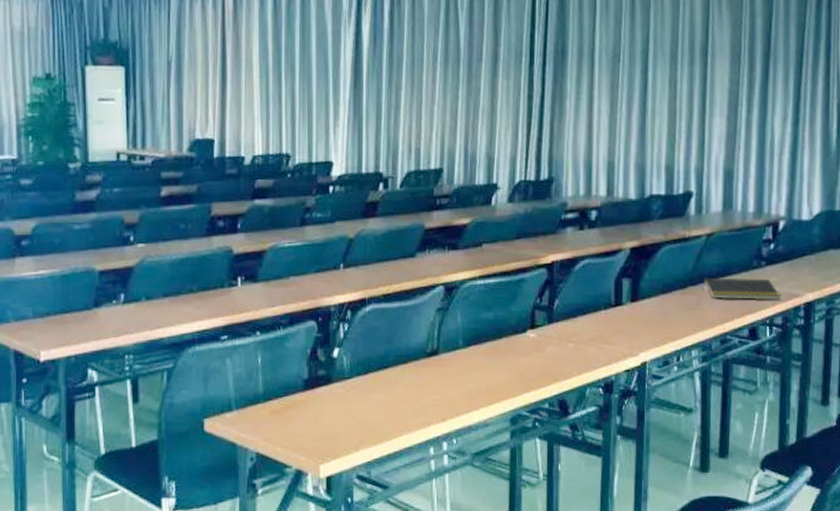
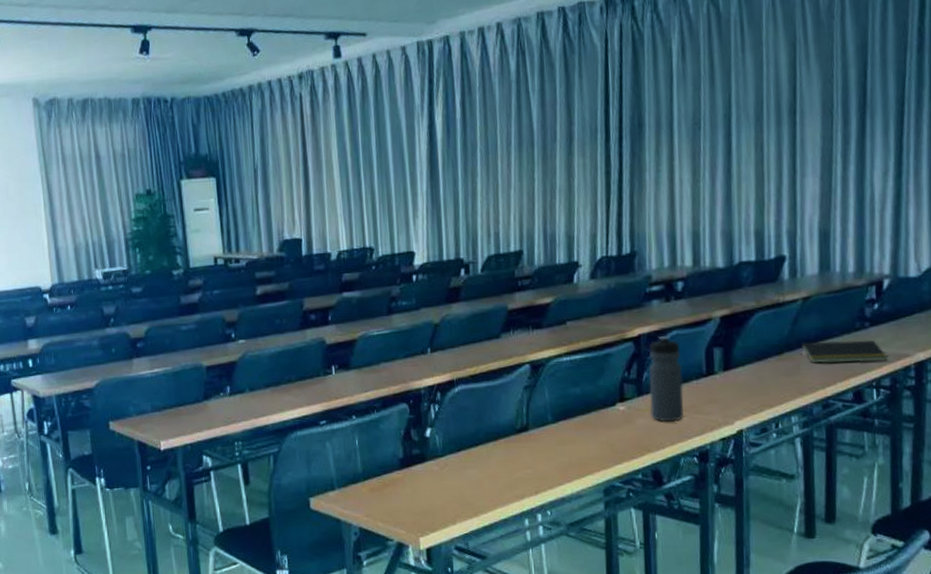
water bottle: none [559,263,592,351] -> present [648,335,684,422]

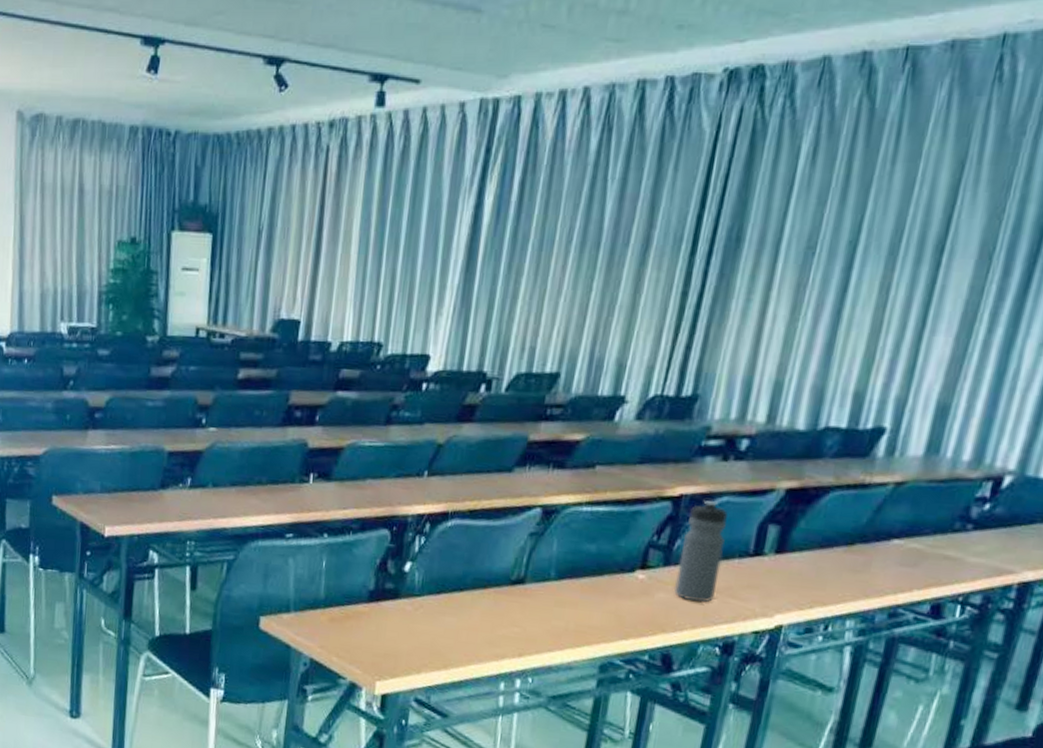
notepad: present [799,340,888,364] -> none [874,535,986,575]

